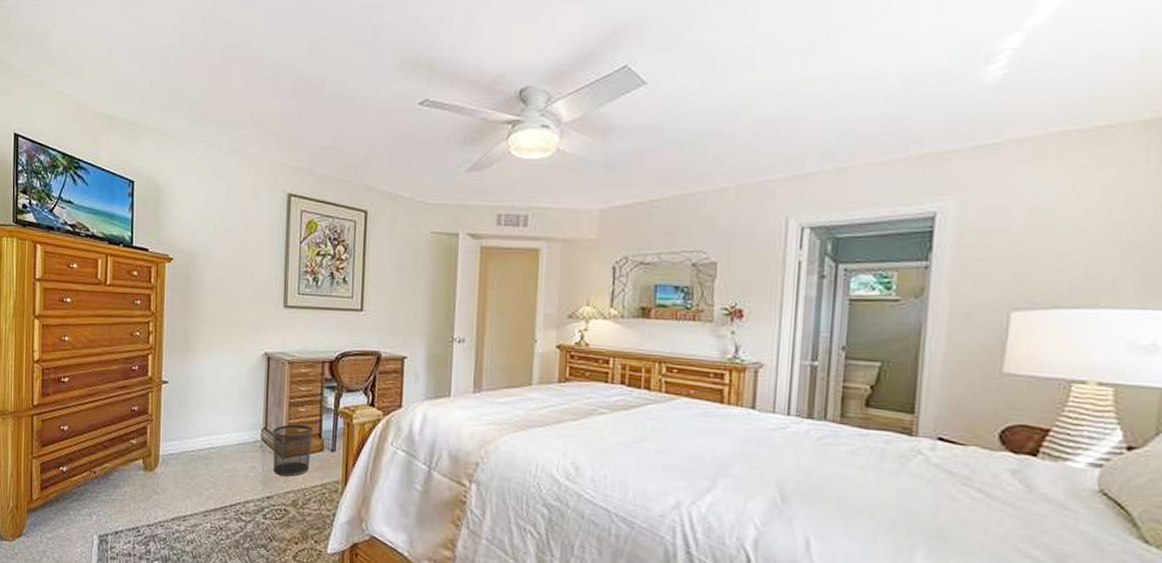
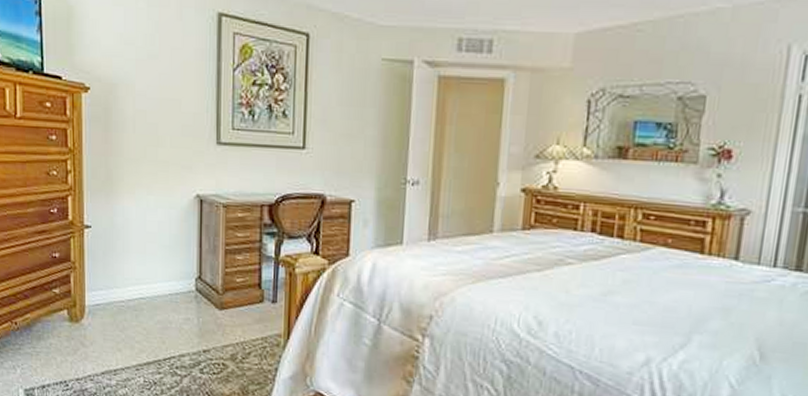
waste bin: present [272,424,314,477] -> none [208,273,253,330]

